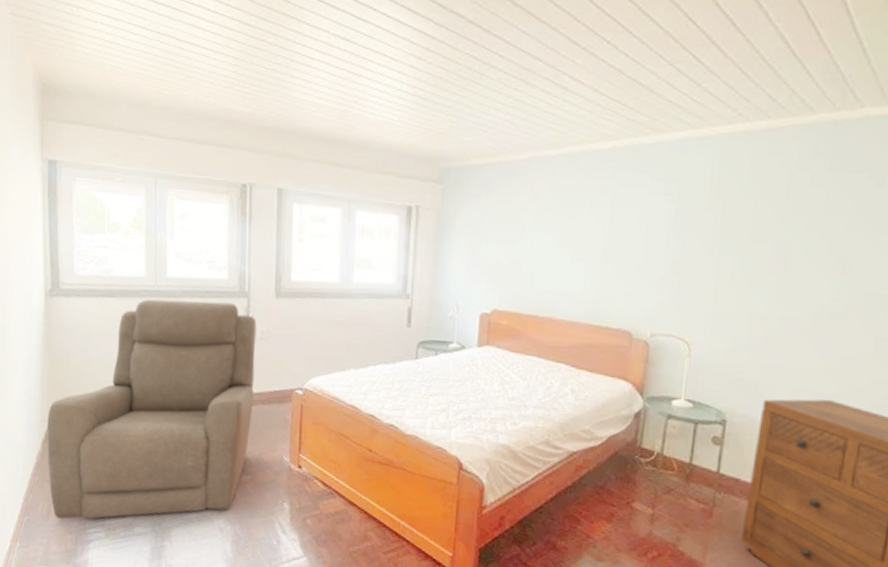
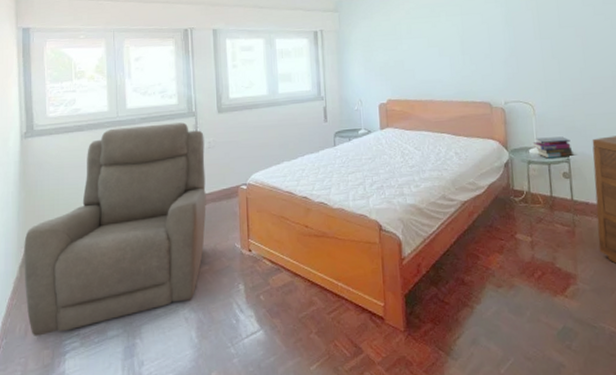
books: none [678,387,733,418] -> present [532,136,573,159]

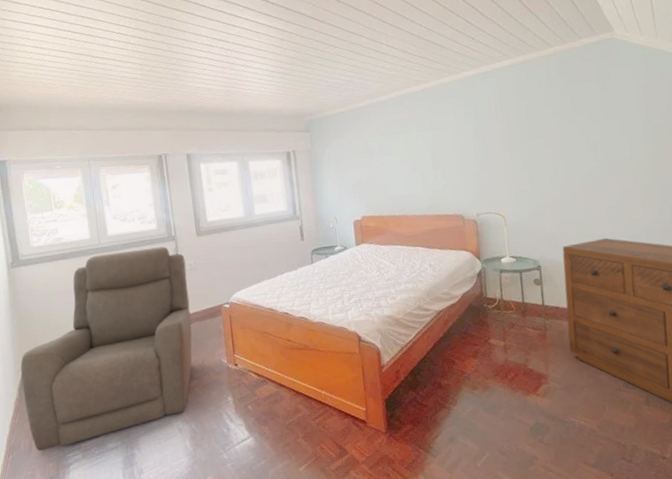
books: present [532,136,573,159] -> none [504,245,544,267]

